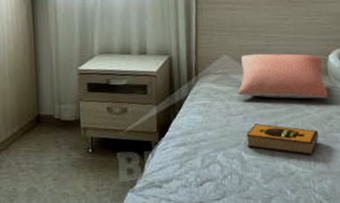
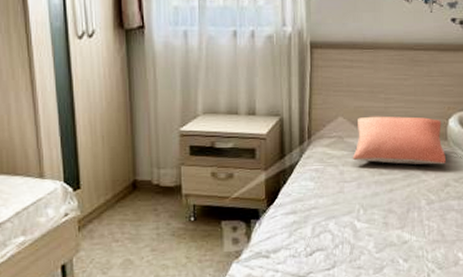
hardback book: present [246,124,318,155] -> none [360,190,434,223]

